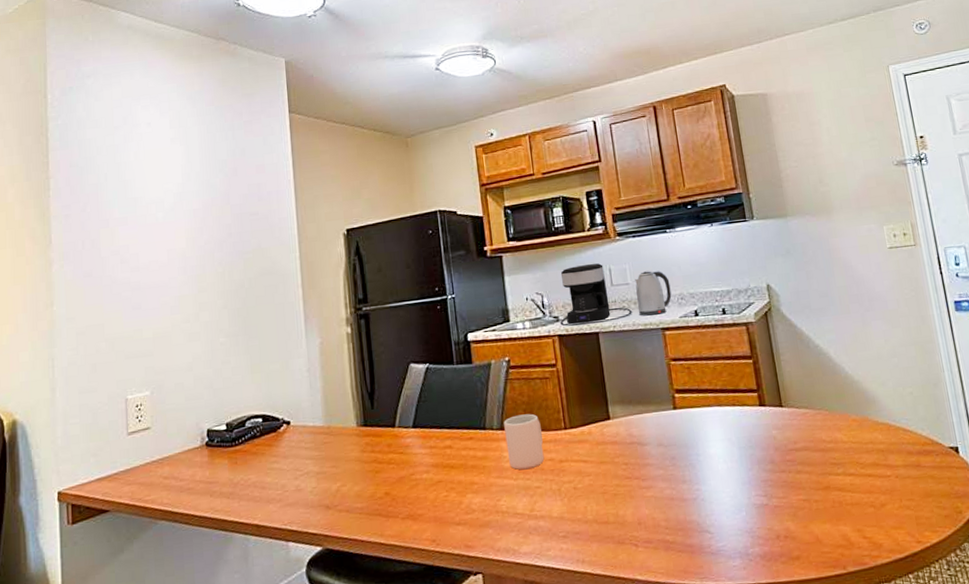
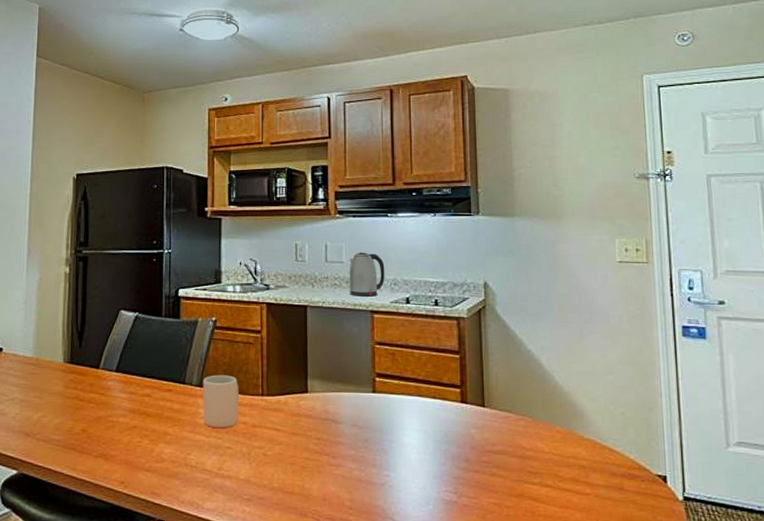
coffee maker: present [560,263,632,327] -> none [270,238,343,297]

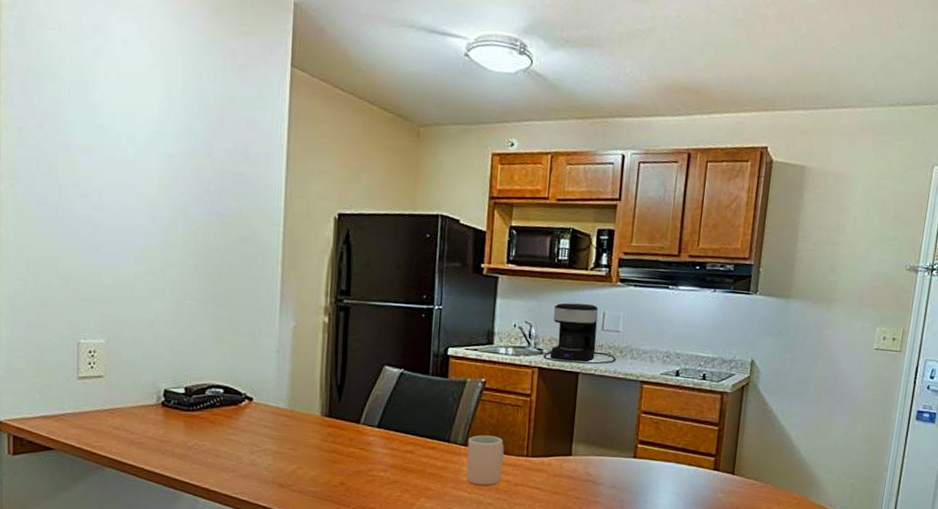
coffee maker: none [270,238,343,297] -> present [543,303,616,365]
kettle: present [349,252,385,297] -> none [622,322,660,368]

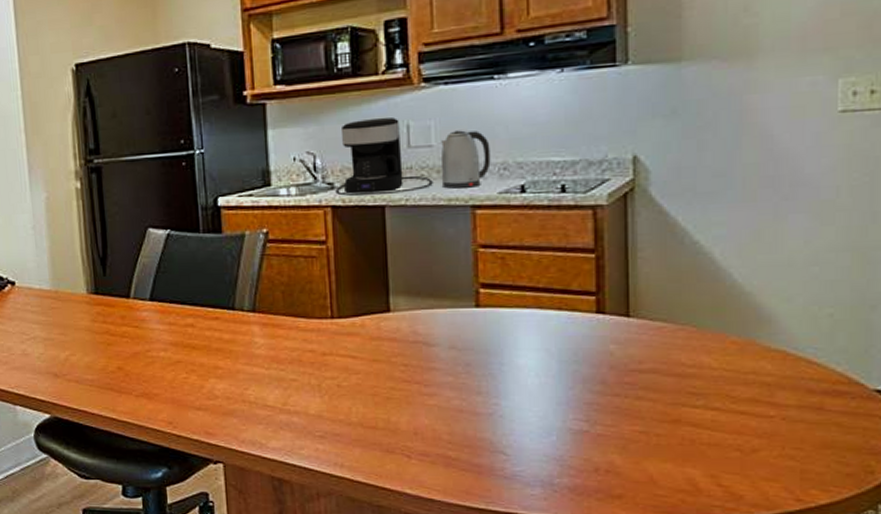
mug: present [466,435,504,486] -> none [257,296,304,359]
kettle: none [622,322,660,368] -> present [440,130,491,189]

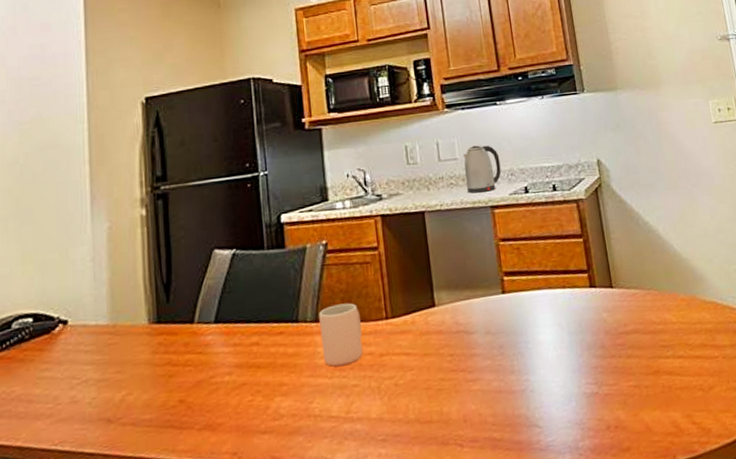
mug: none [257,296,304,359] -> present [319,303,363,367]
coffee maker: present [335,118,433,197] -> none [383,137,460,206]

